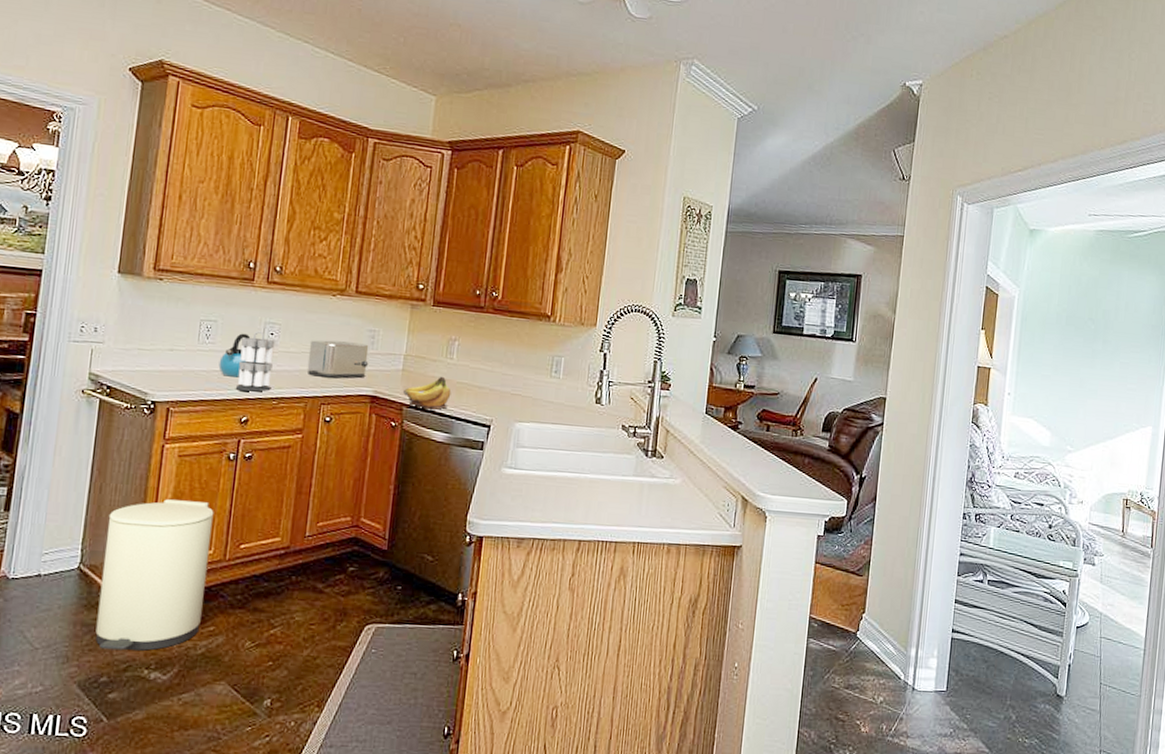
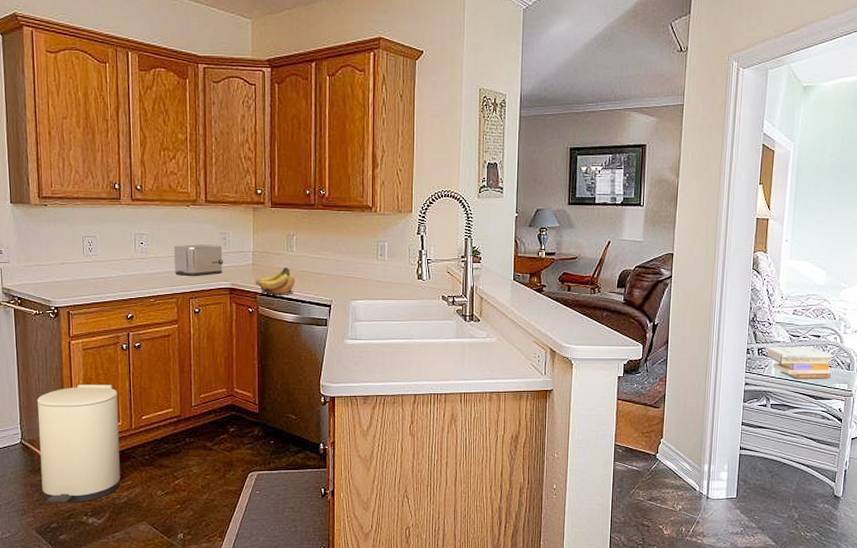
kettle: present [218,333,257,378] -> none [103,245,133,282]
spice rack: present [235,330,275,392] -> none [118,241,148,292]
books: none [983,512,1058,555] -> present [765,347,833,379]

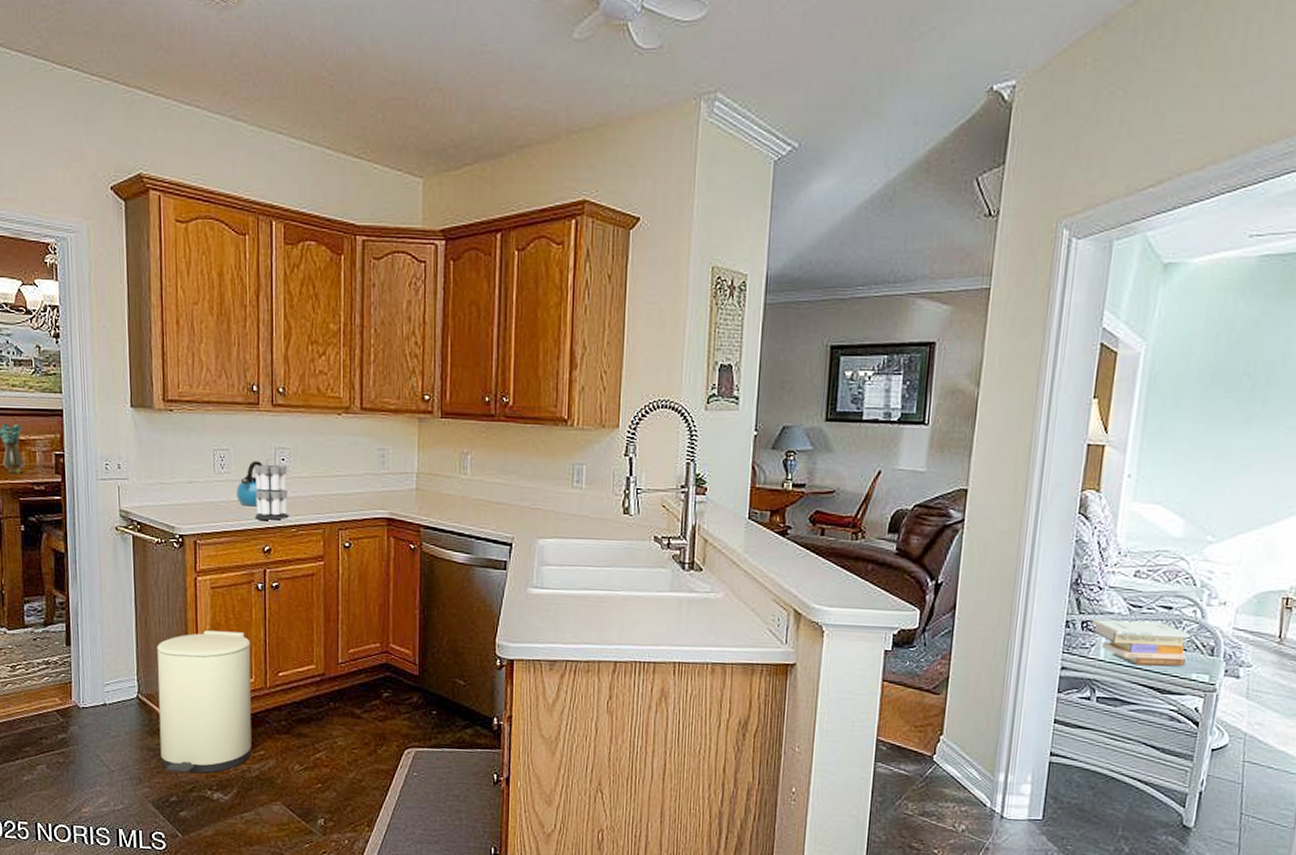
kettle: none [103,245,133,282] -> present [236,461,272,507]
spice rack: none [118,241,148,292] -> present [255,457,289,520]
toaster: present [173,243,224,277] -> none [321,461,381,503]
fruit: present [255,267,295,295] -> none [418,493,468,529]

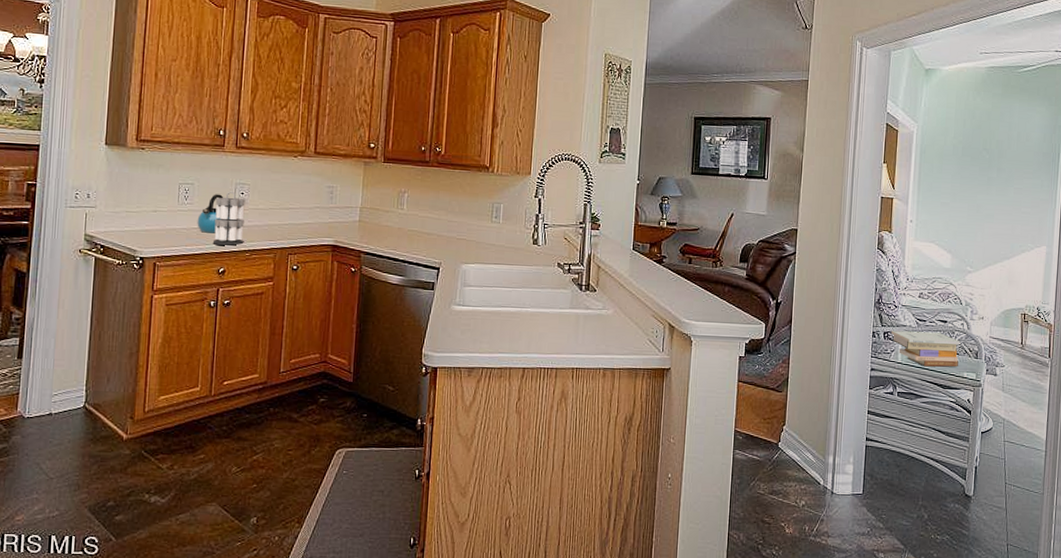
pedal bin: present [156,630,252,773] -> none [101,343,199,478]

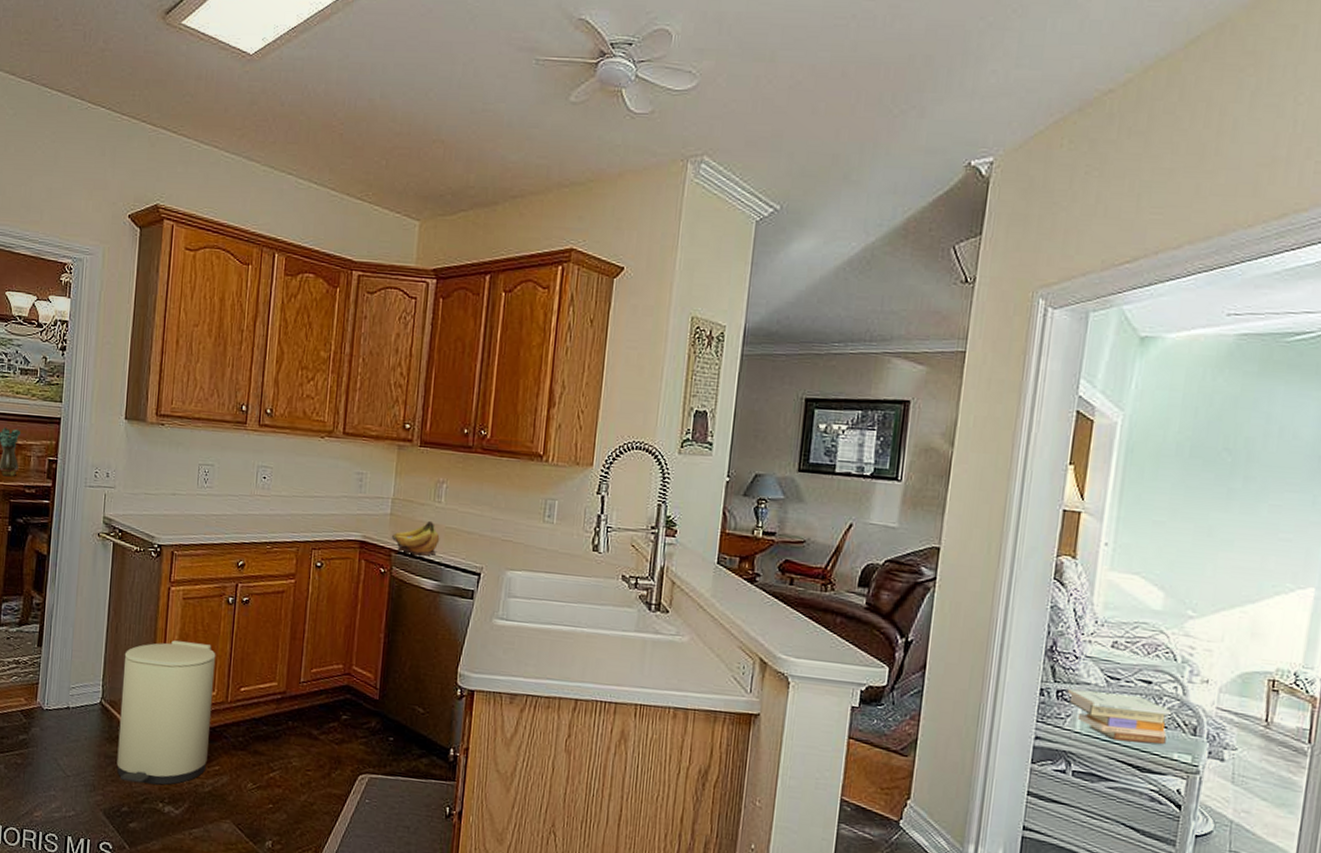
pedal bin: none [101,343,199,478] -> present [117,640,216,785]
kettle: present [197,194,230,233] -> none [216,477,251,522]
spice rack: present [212,191,245,246] -> none [232,474,268,537]
fruit: none [360,225,403,255] -> present [391,520,440,556]

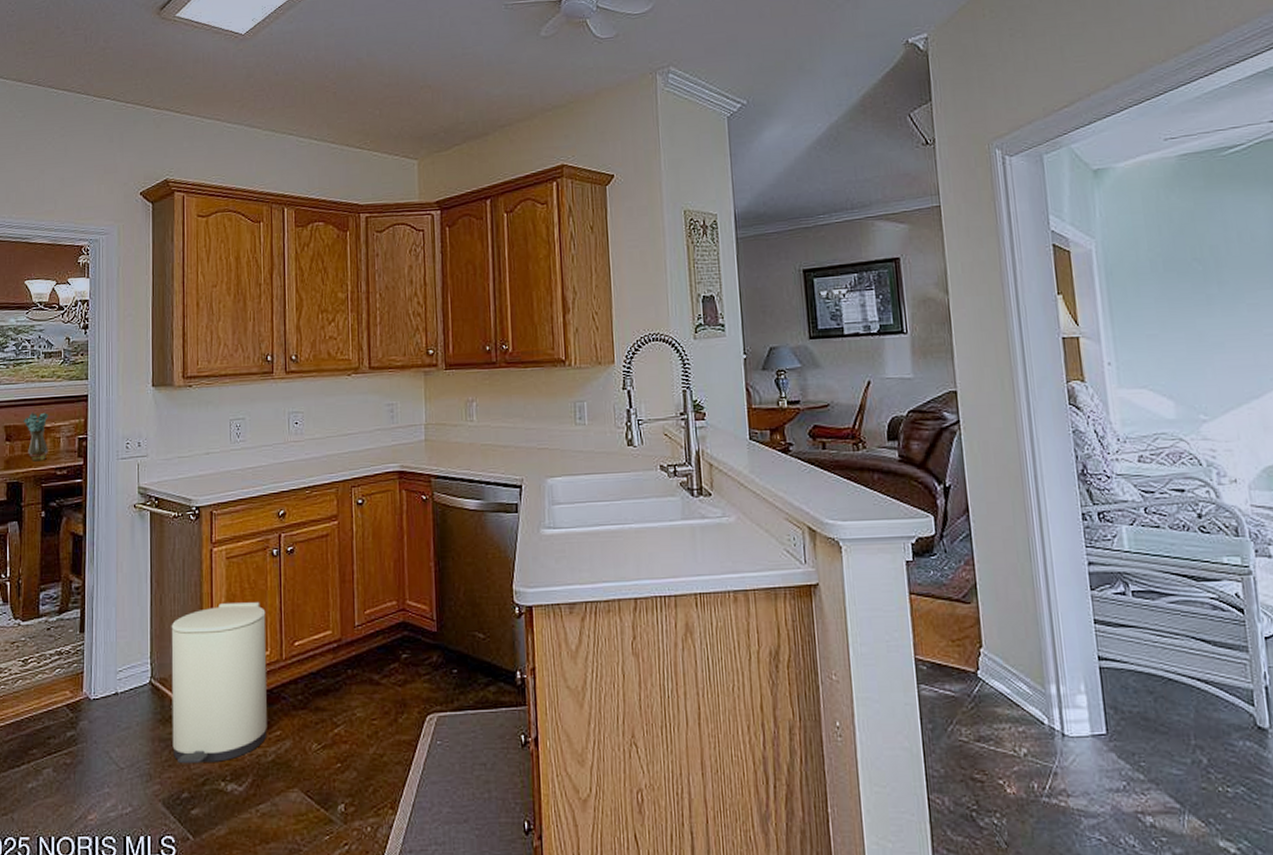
fruit: present [391,520,440,556] -> none [428,440,477,477]
books: present [1067,688,1171,745] -> none [1107,506,1212,553]

